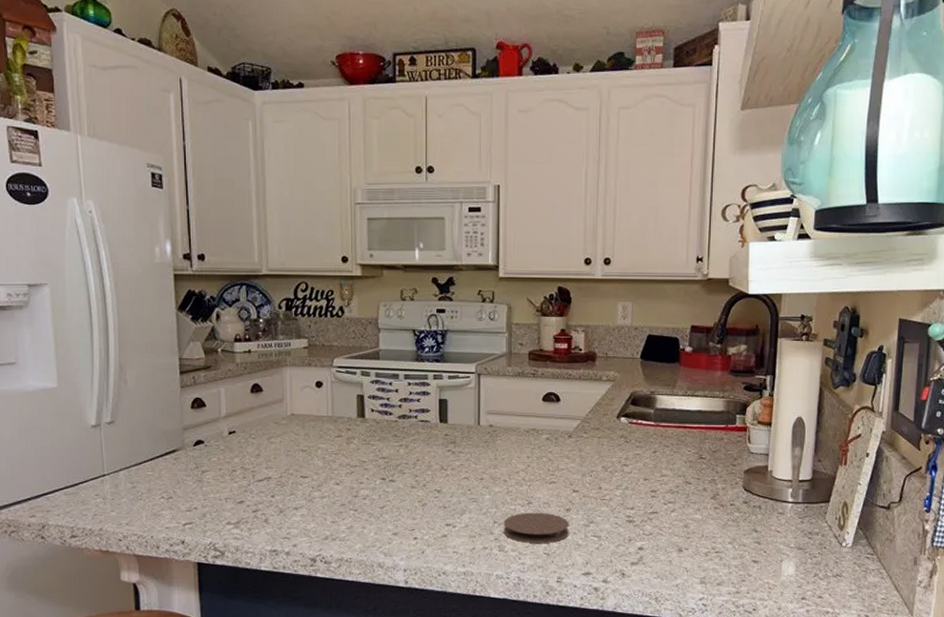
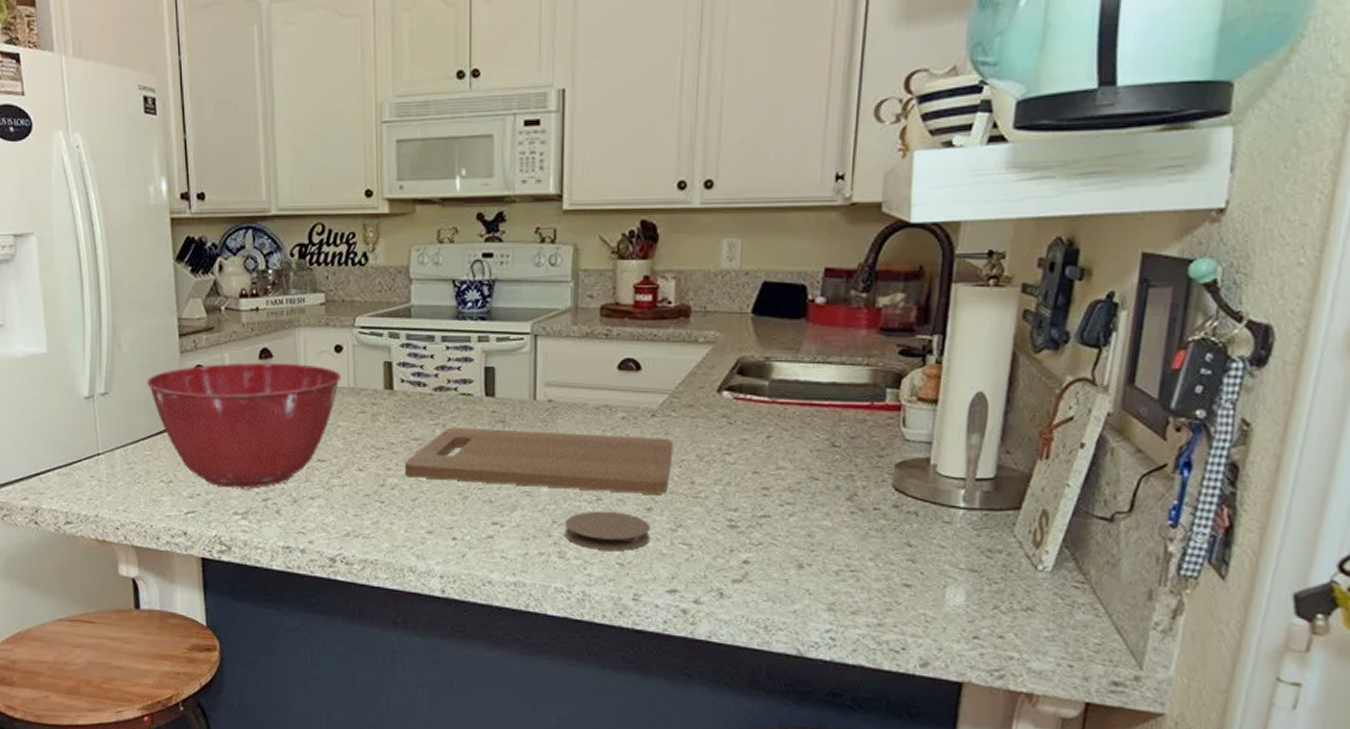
mixing bowl: none [150,395,322,502] -> present [147,362,342,488]
cutting board: none [374,447,585,498] -> present [404,427,674,494]

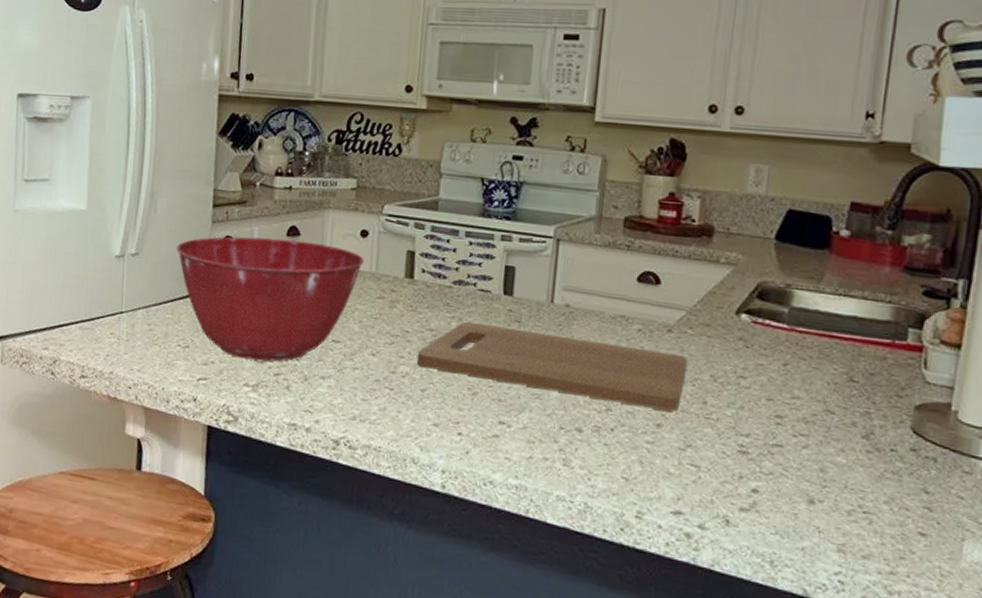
coaster: present [564,510,650,550] -> none [571,420,659,465]

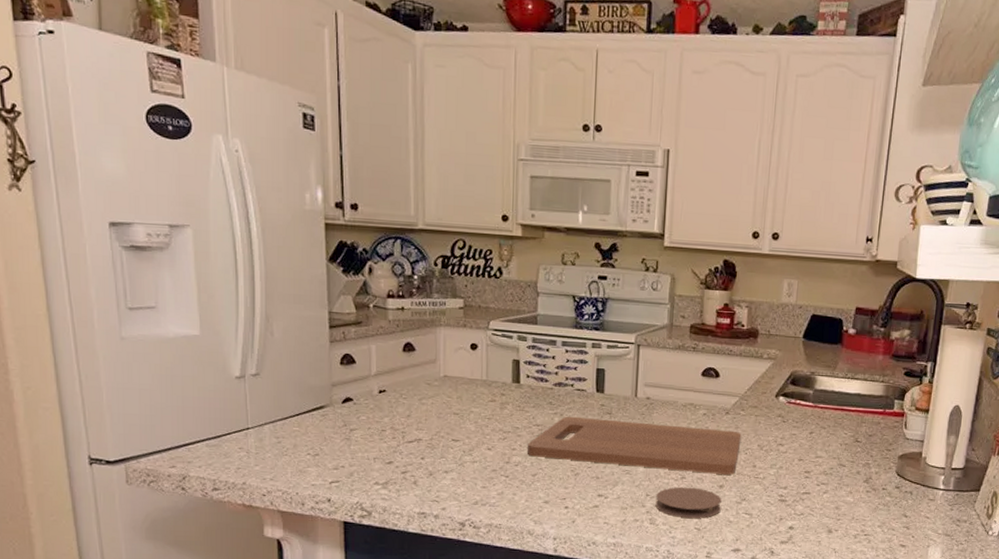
mixing bowl: present [176,236,365,362] -> none [297,354,476,462]
coaster: none [571,420,659,465] -> present [655,486,722,518]

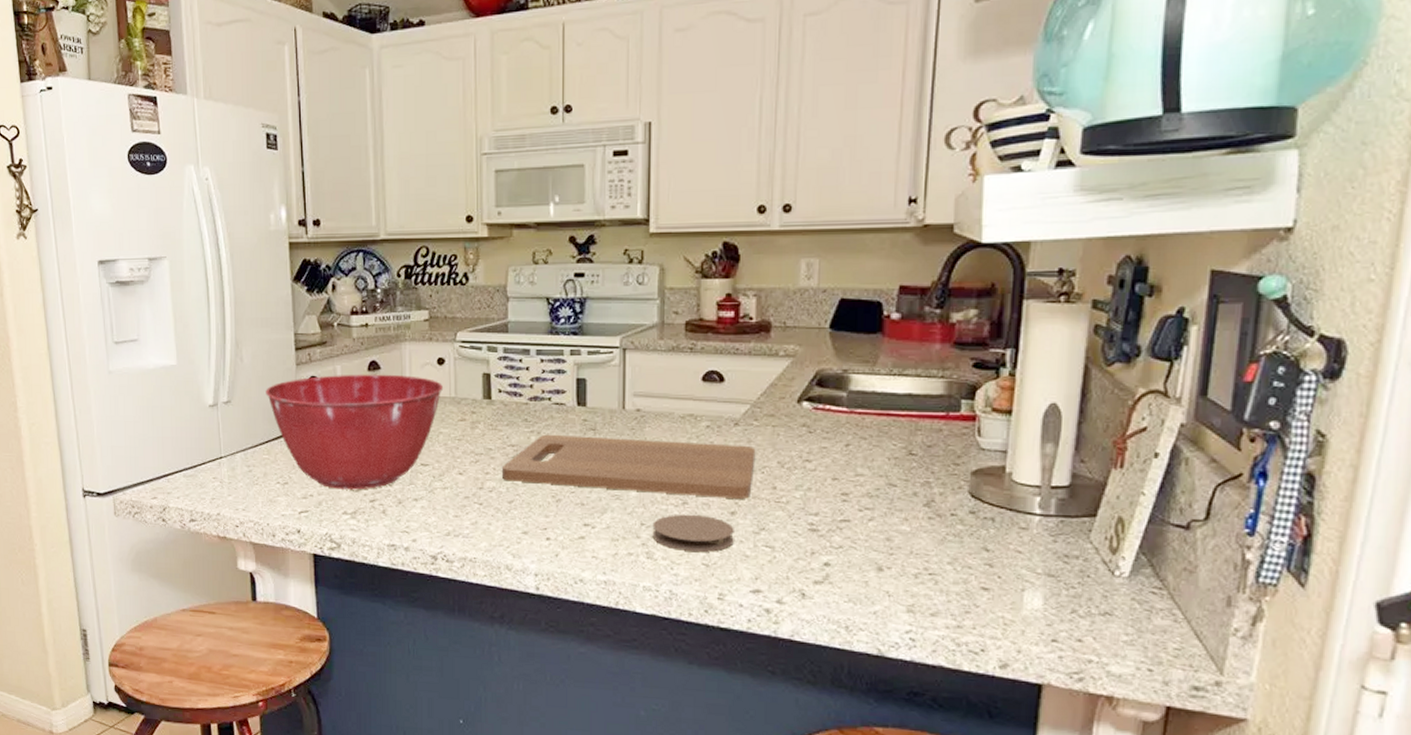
mixing bowl: none [297,354,476,462] -> present [266,374,444,490]

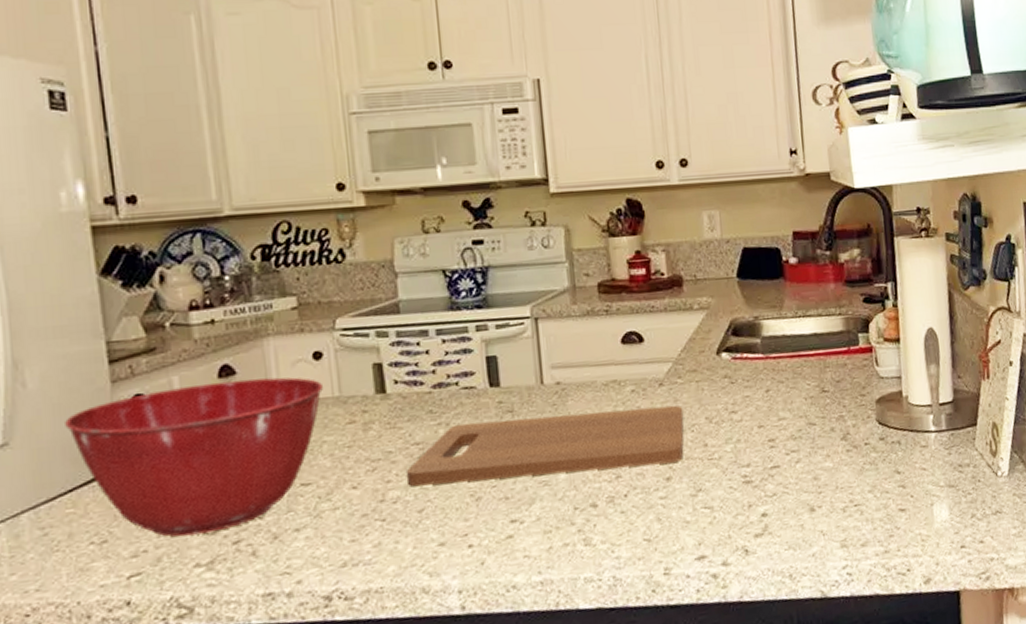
coaster: present [652,514,734,552] -> none [586,486,673,530]

